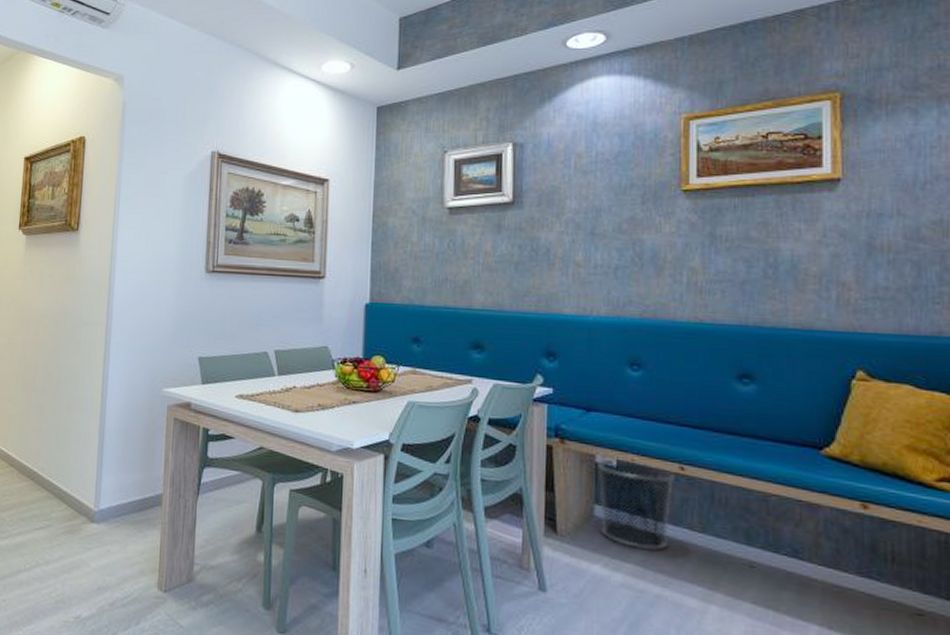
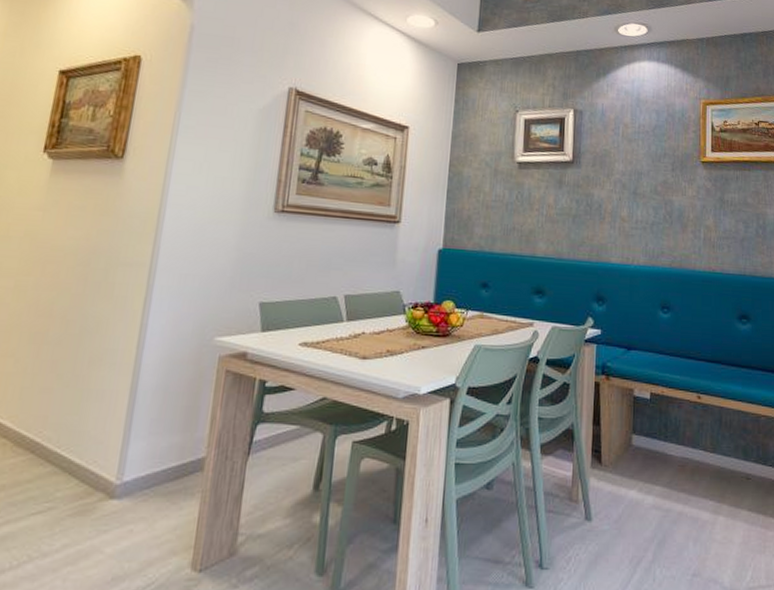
waste bin: present [597,459,675,550] -> none [635,392,694,471]

